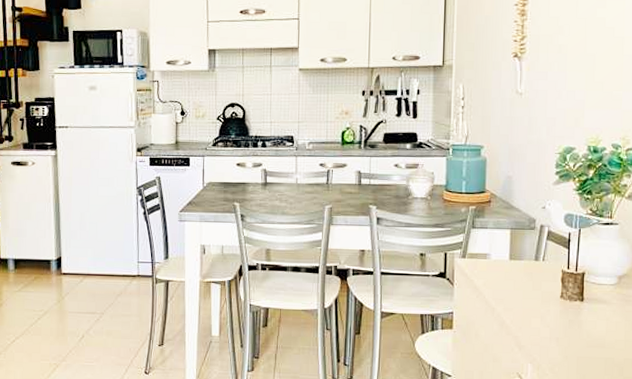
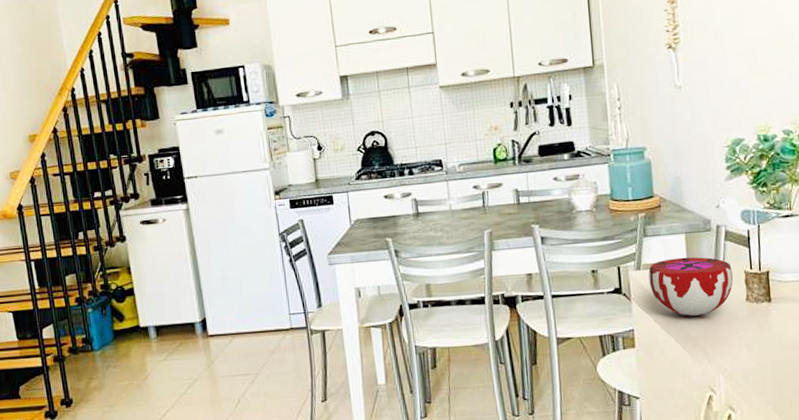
decorative bowl: none [472,251,550,306] -> present [648,257,733,316]

